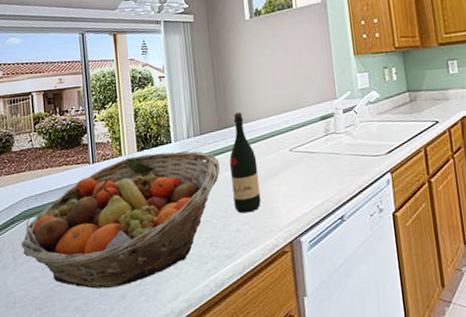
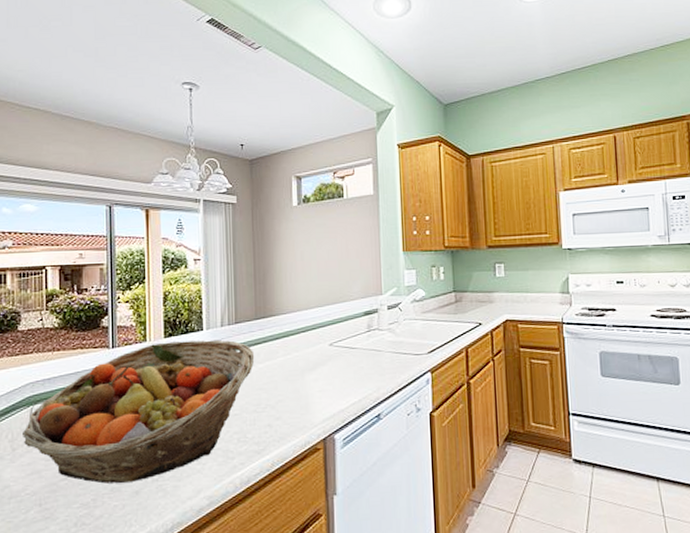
wine bottle: present [229,112,261,214] -> none [264,302,296,408]

